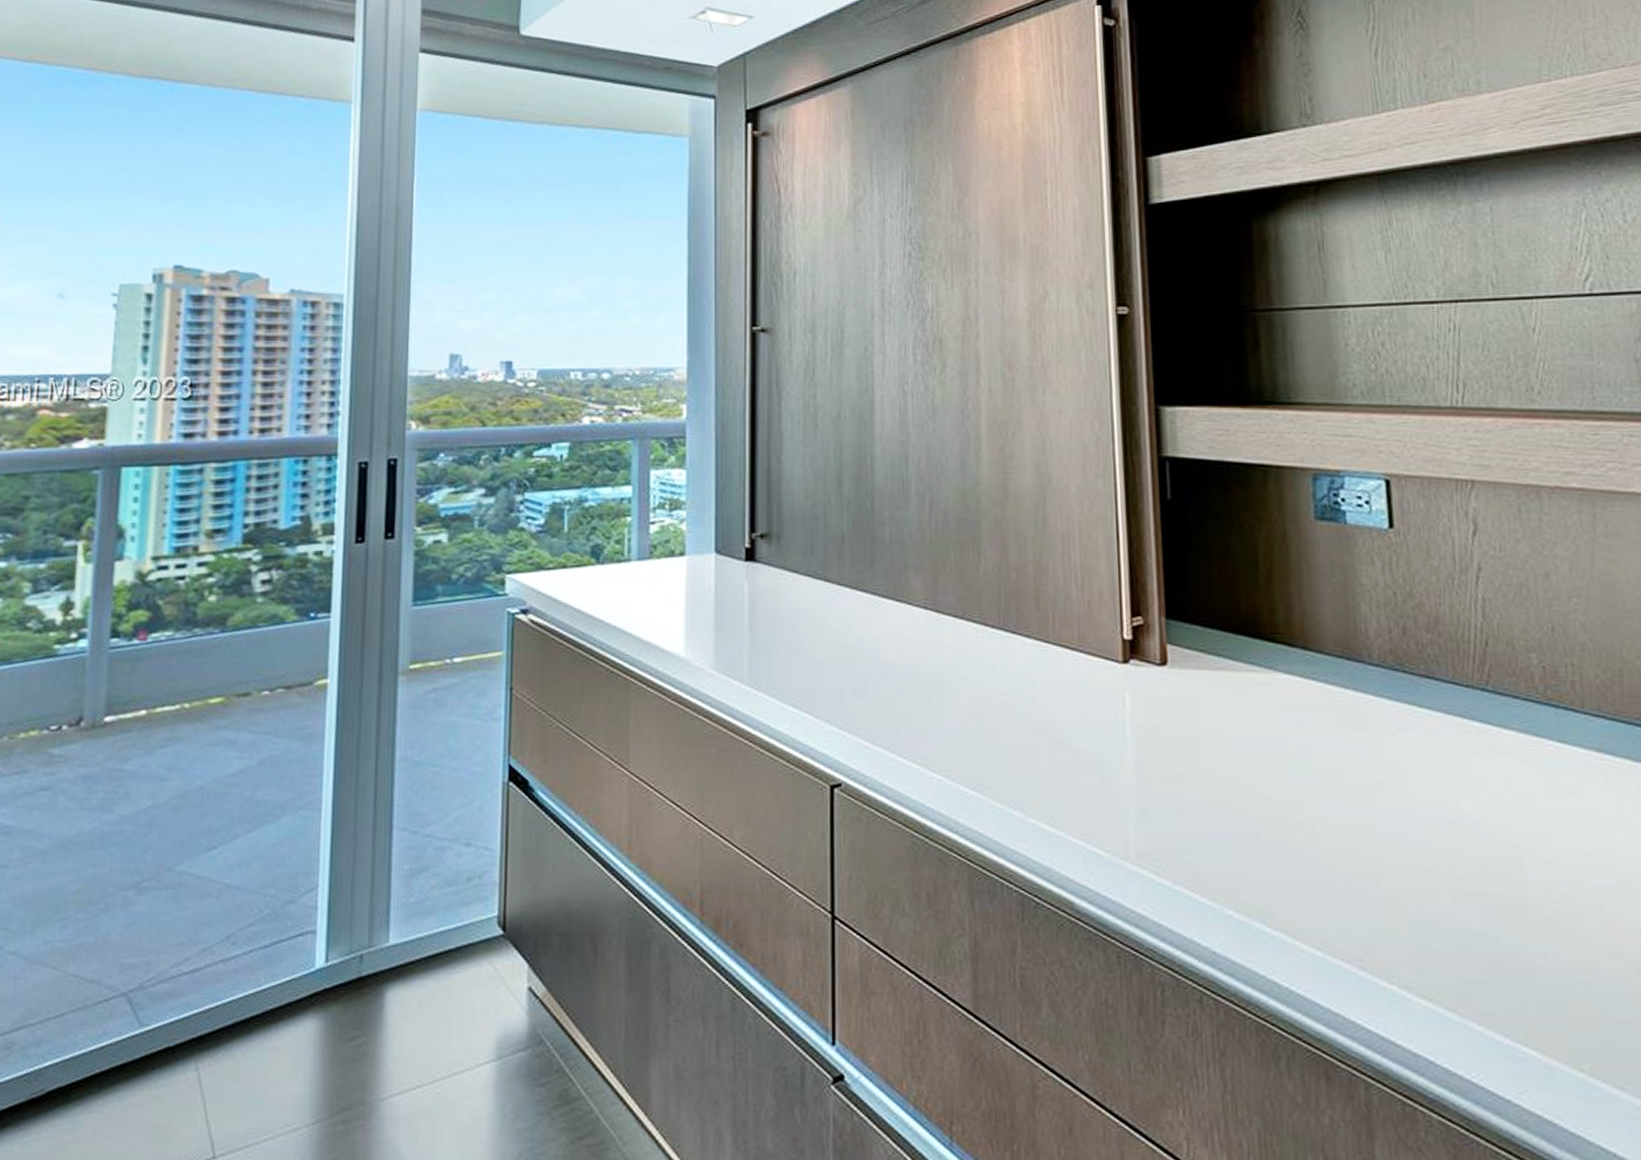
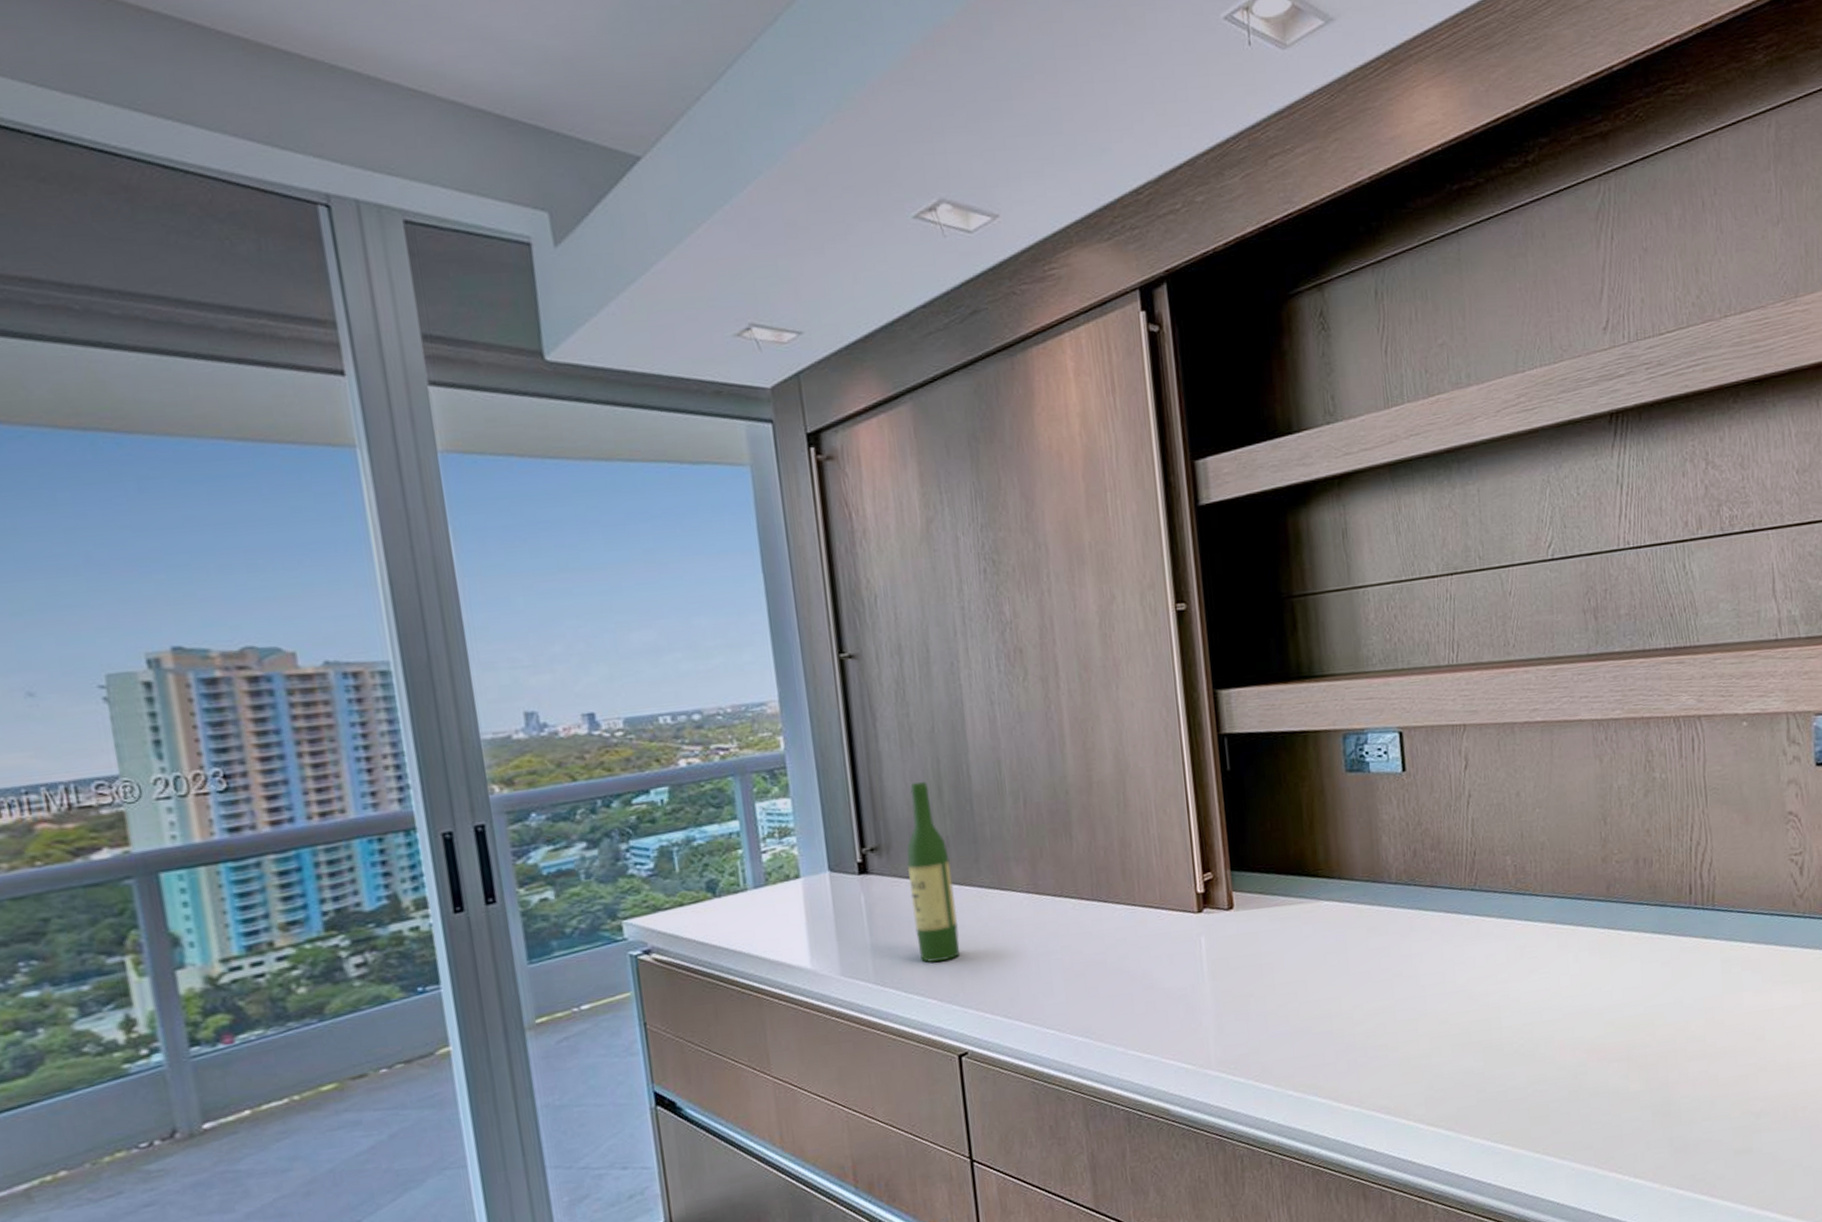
wine bottle: none [796,470,846,672] -> present [906,782,960,962]

